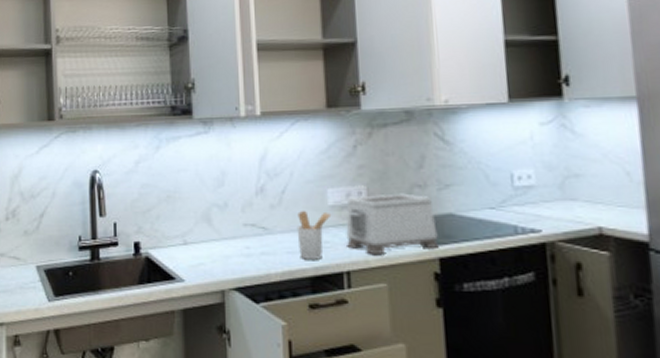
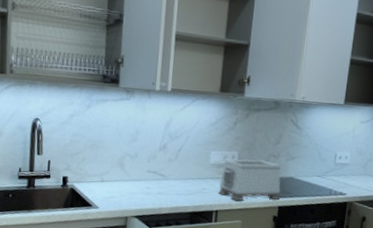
utensil holder: present [297,211,332,260] -> none [185,165,212,201]

